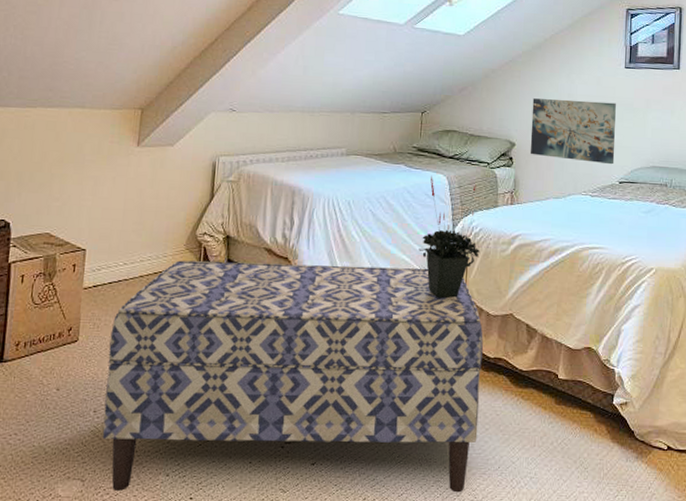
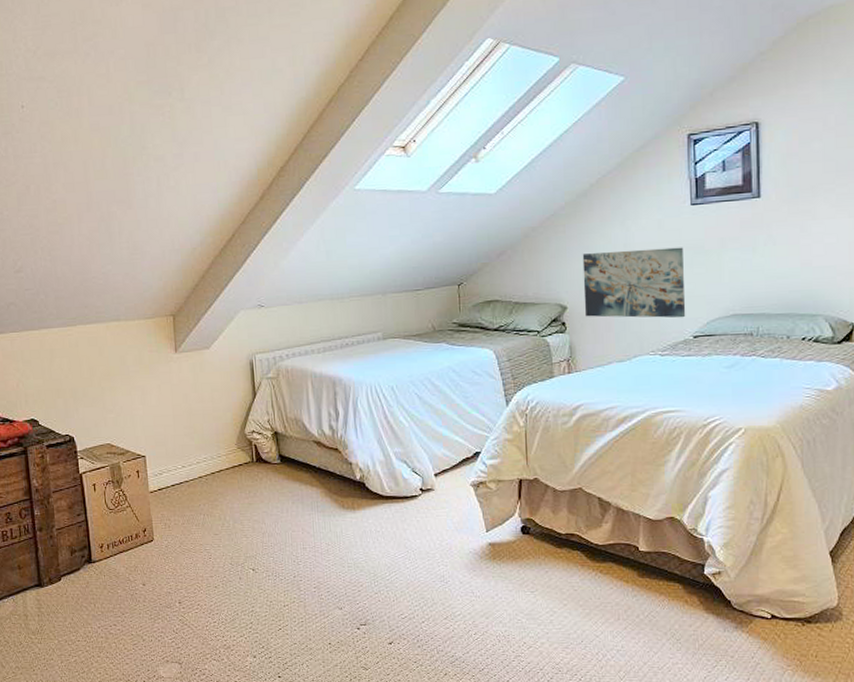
bench: present [102,260,483,493] -> none [181,448,556,673]
potted plant: present [419,175,480,299] -> none [472,351,539,478]

